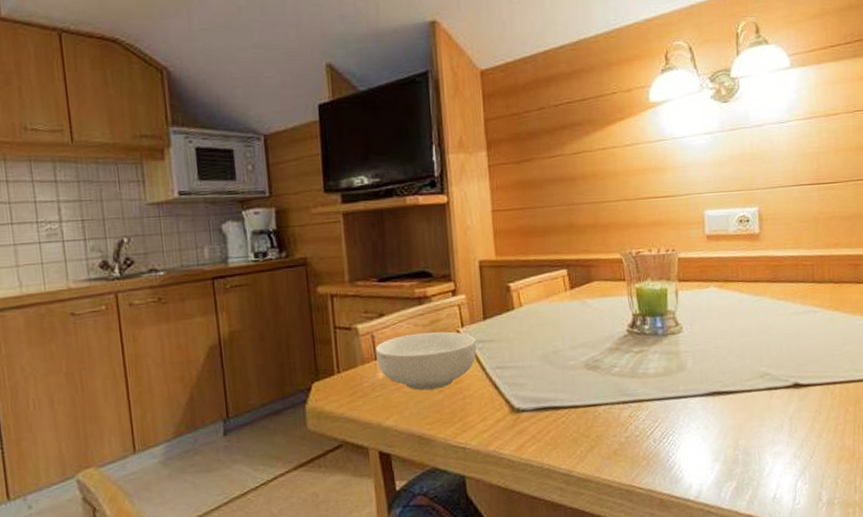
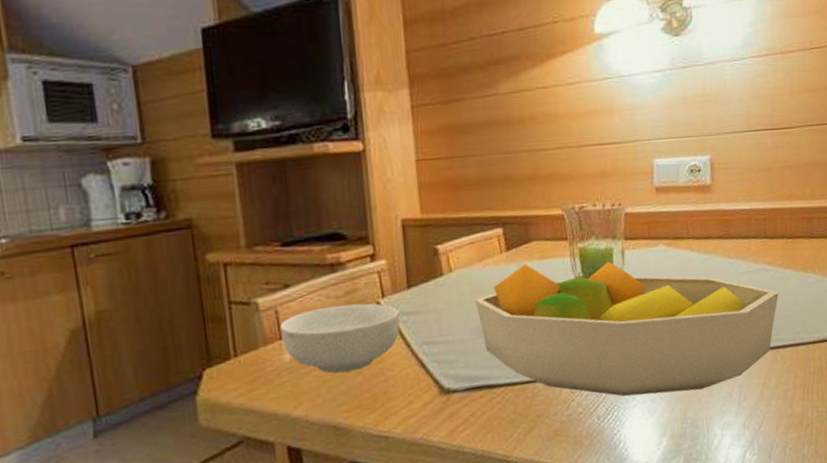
fruit bowl: none [542,300,827,423] -> present [474,261,778,397]

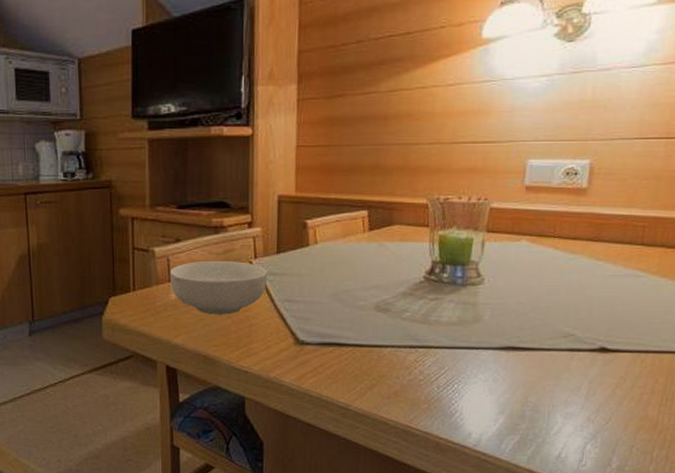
fruit bowl: present [474,261,778,397] -> none [334,244,648,378]

